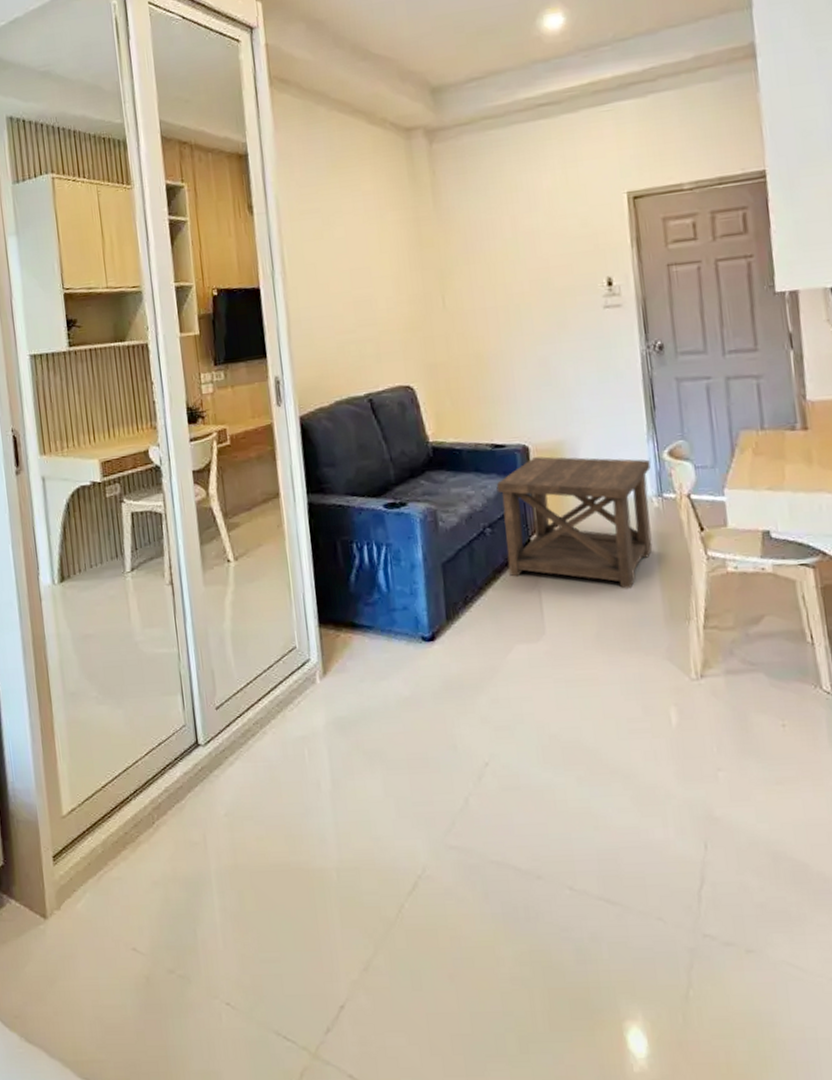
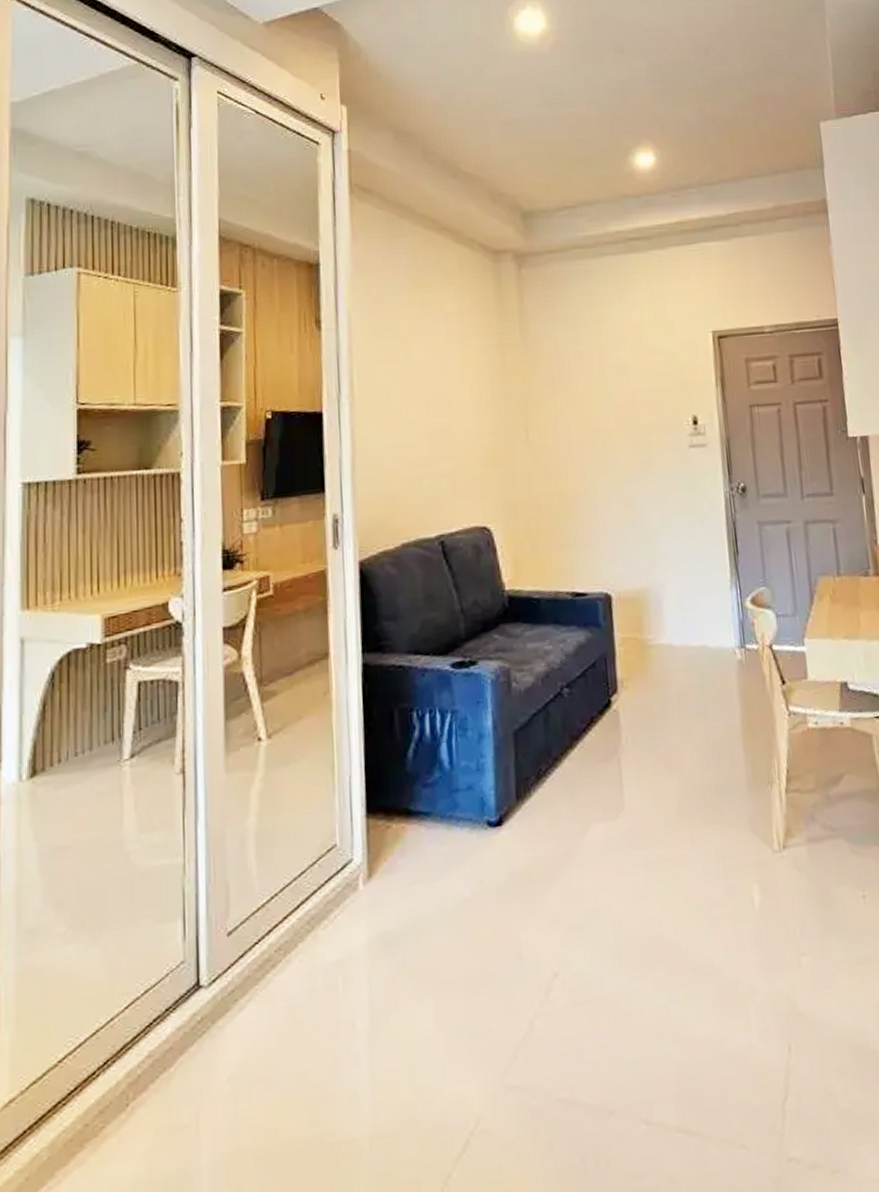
side table: present [496,456,653,589] -> none [576,605,736,752]

